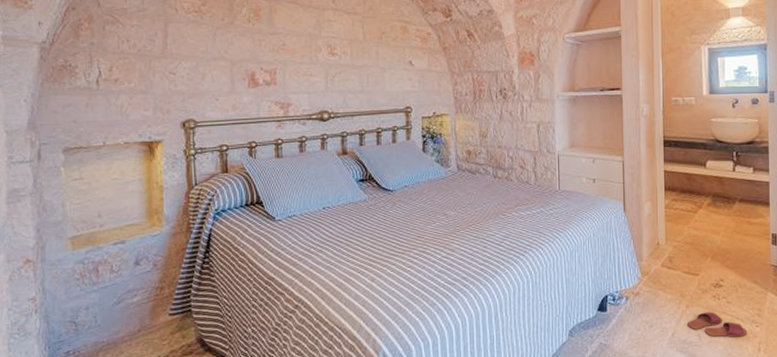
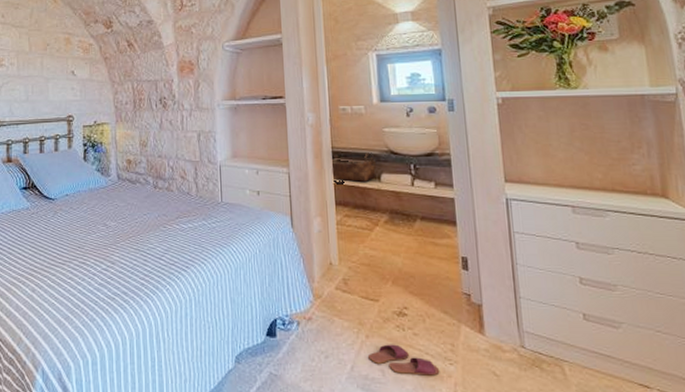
woven basket: none [661,141,703,168] -> present [330,152,377,182]

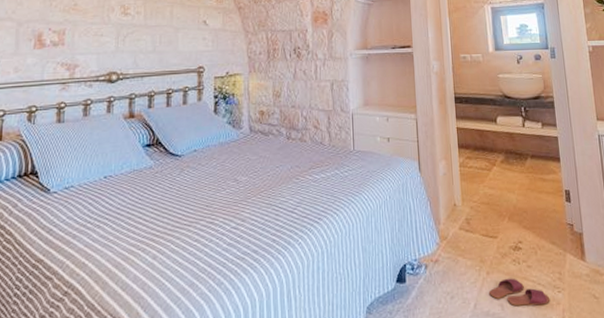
woven basket: present [330,152,377,182] -> none [453,97,493,125]

